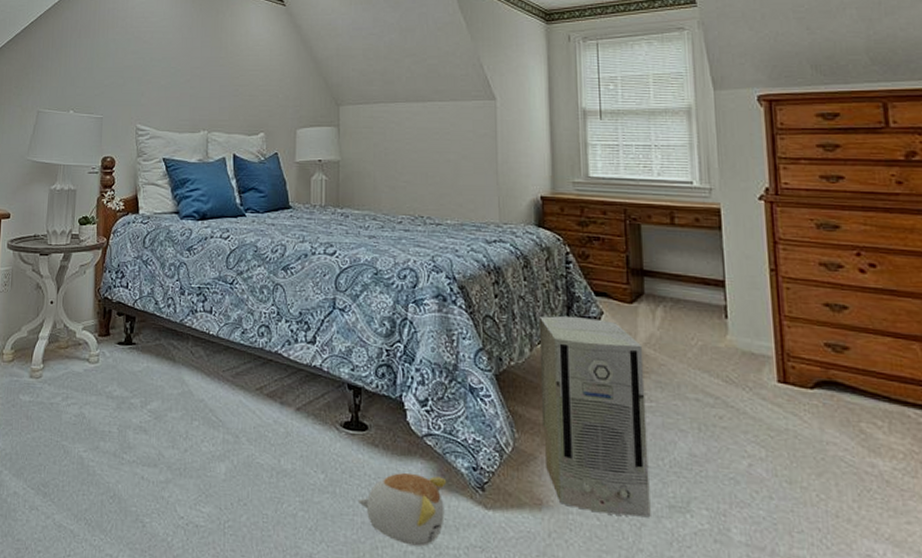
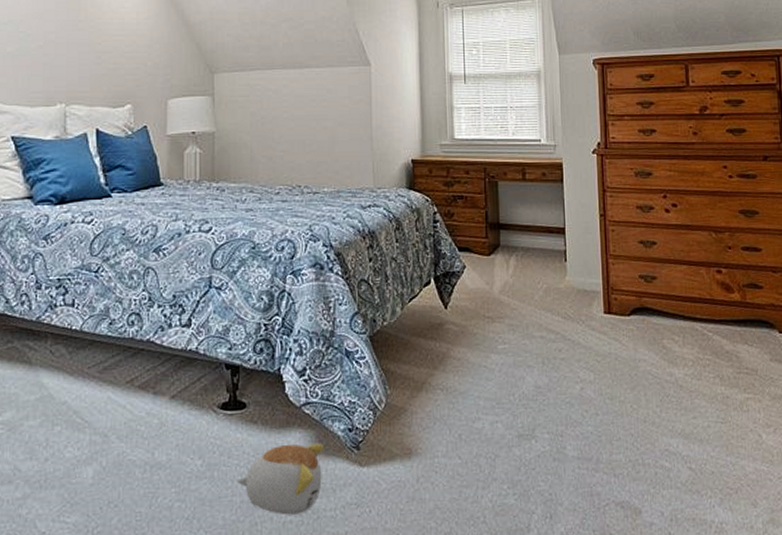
air purifier: present [538,316,651,517] -> none [409,273,503,452]

